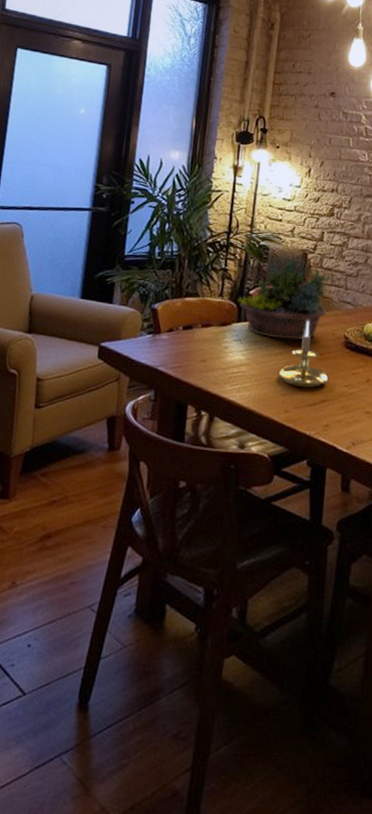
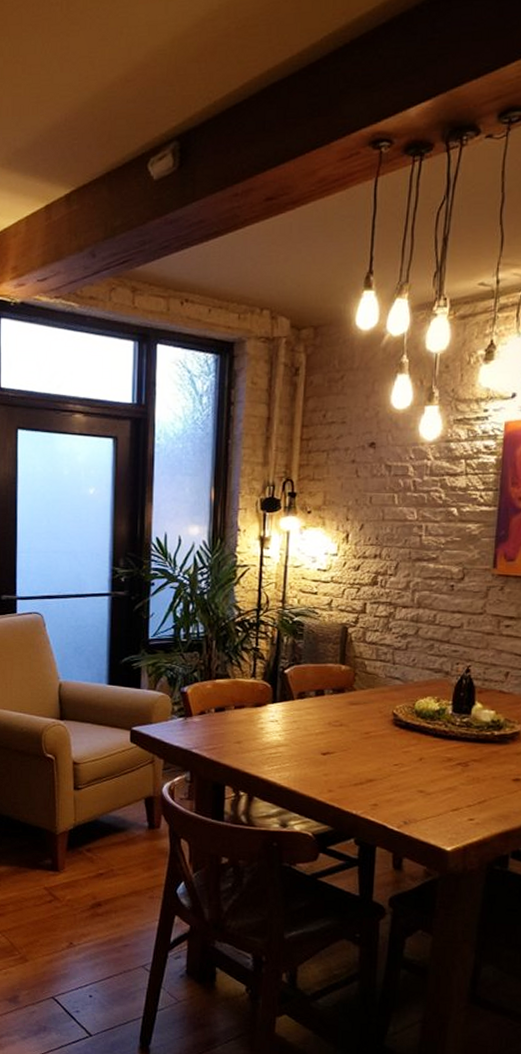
succulent planter: present [238,252,332,340] -> none [272,627,377,719]
candle holder: present [278,320,328,388] -> none [320,698,375,768]

